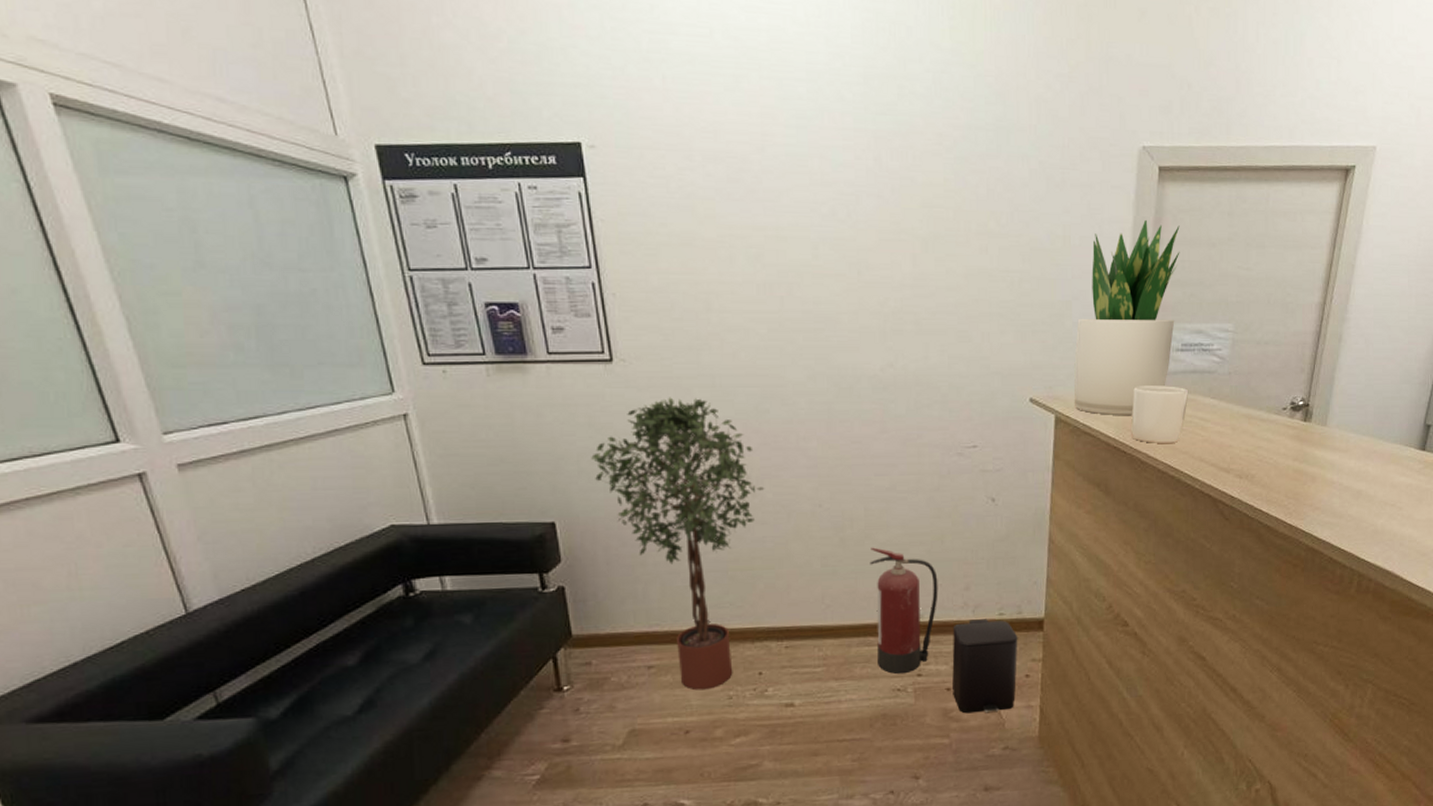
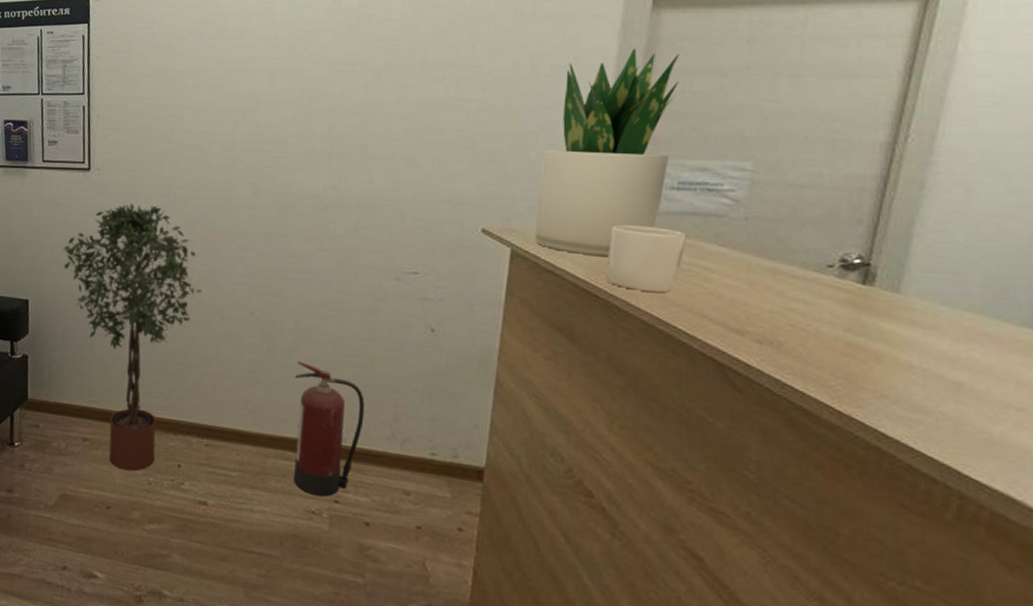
pedal bin: present [952,619,1018,714] -> none [371,454,452,563]

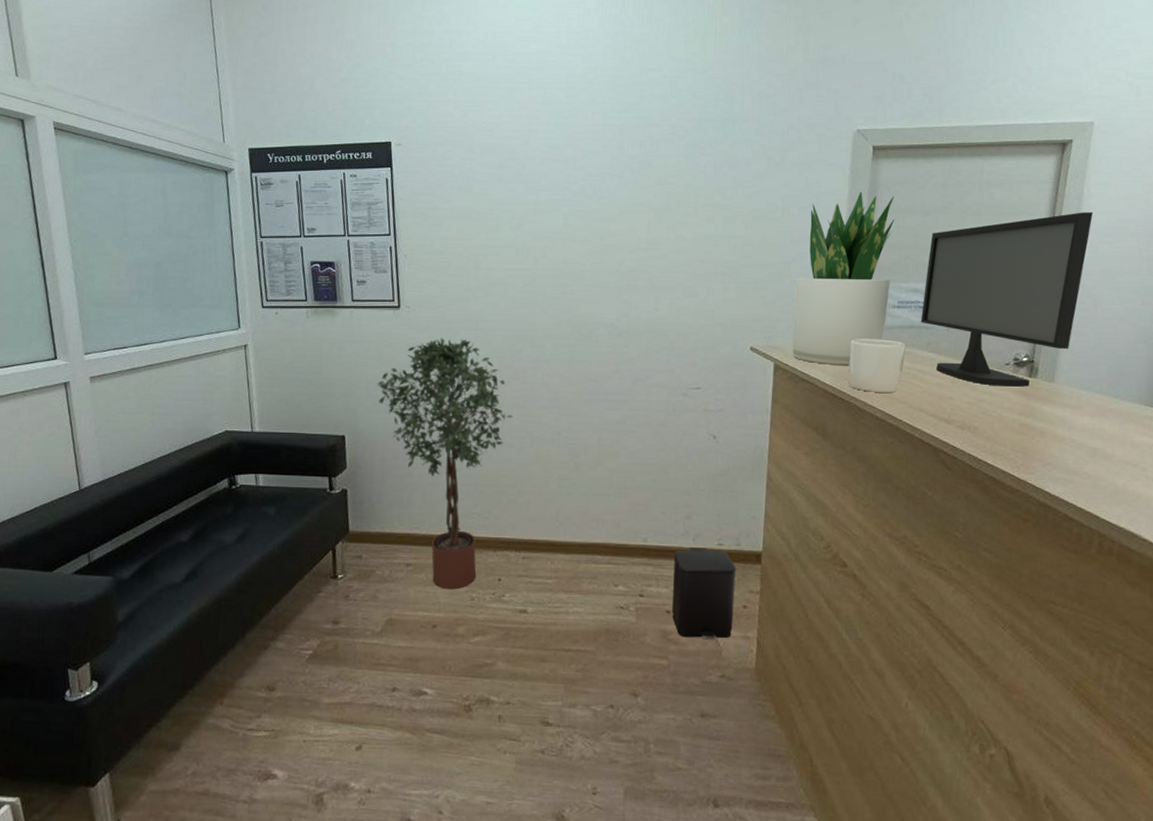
fire extinguisher: present [294,361,365,497] -> none [600,473,661,592]
pedal bin: none [371,454,452,563] -> present [672,547,736,640]
computer monitor: none [708,74,971,297] -> present [920,212,1093,387]

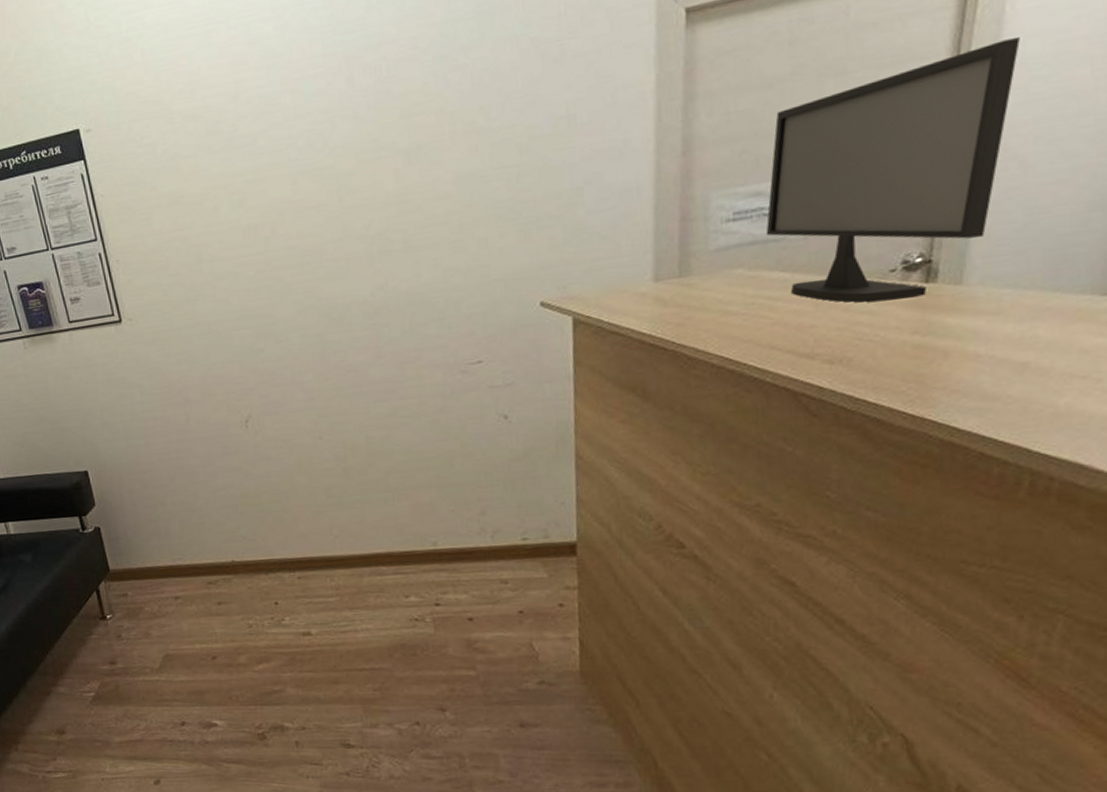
potted tree: present [377,337,513,590] -> none [111,346,266,619]
pedal bin: present [672,547,736,640] -> none [470,544,549,645]
planter: present [793,192,895,366] -> none [591,72,723,310]
mug: present [847,338,906,393] -> none [670,264,748,335]

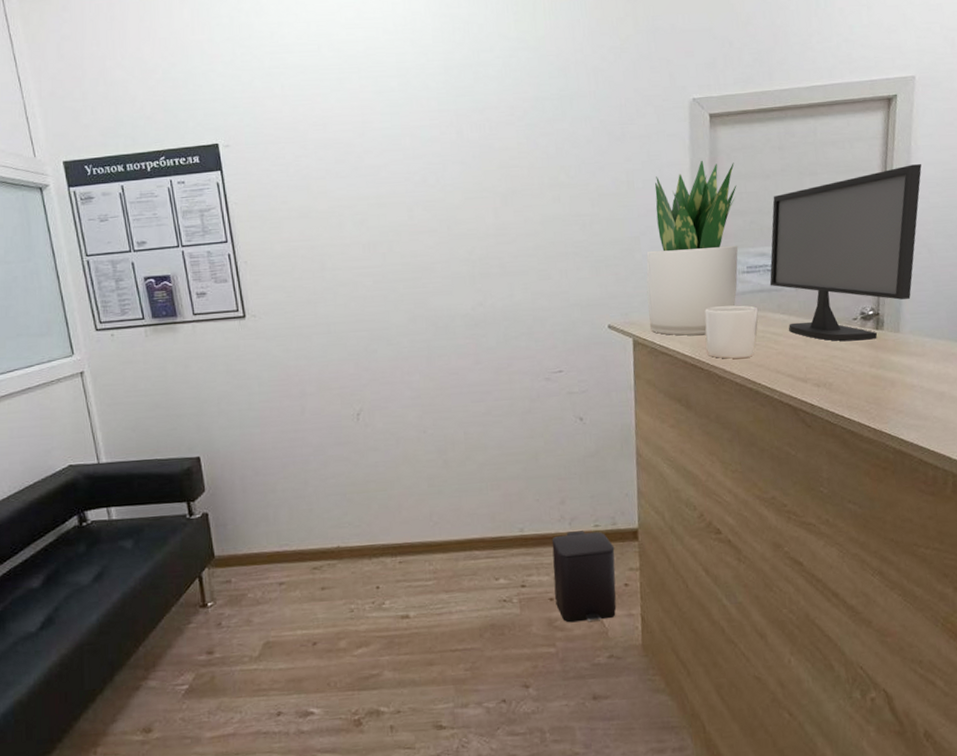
pedal bin: none [470,544,549,645] -> present [551,531,617,623]
planter: none [591,72,723,310] -> present [646,161,738,336]
mug: none [670,264,748,335] -> present [704,305,759,359]

